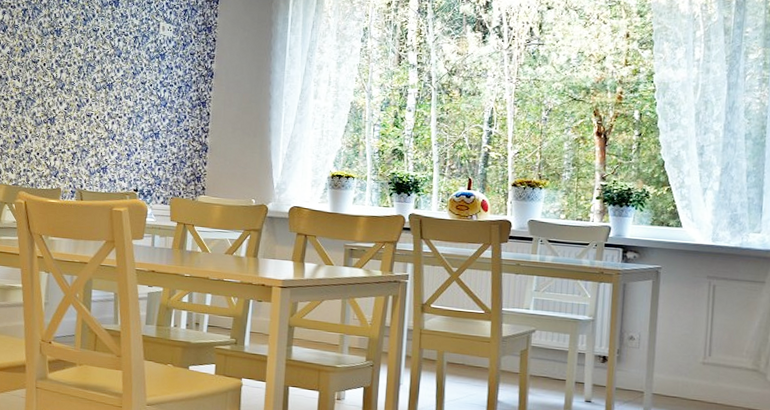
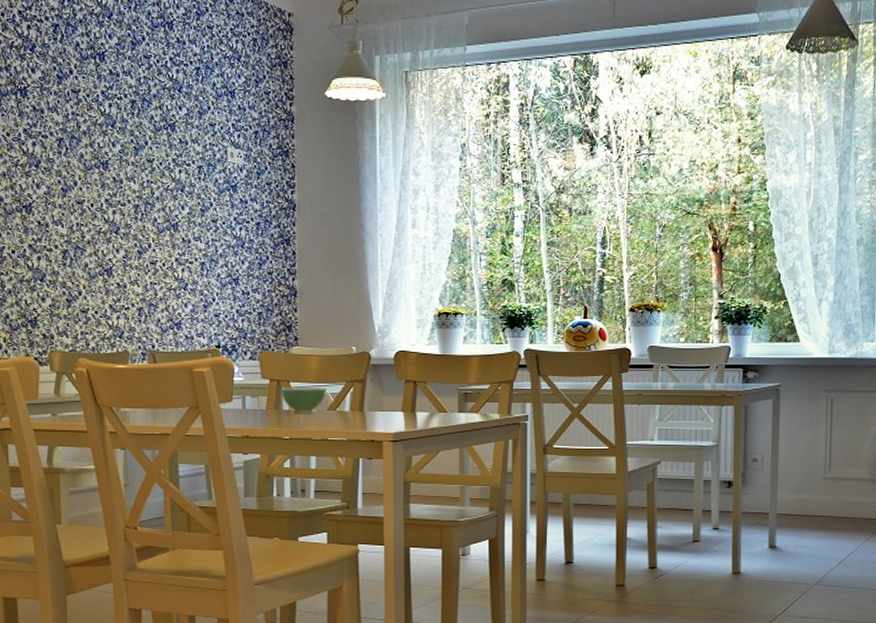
bowl: none [185,230,226,256] -> present [280,388,326,414]

